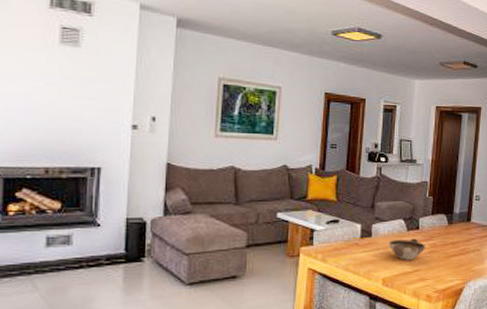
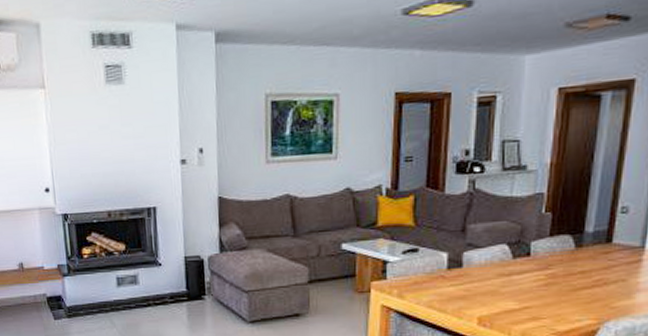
bowl: present [388,238,426,260] -> none [486,267,541,295]

